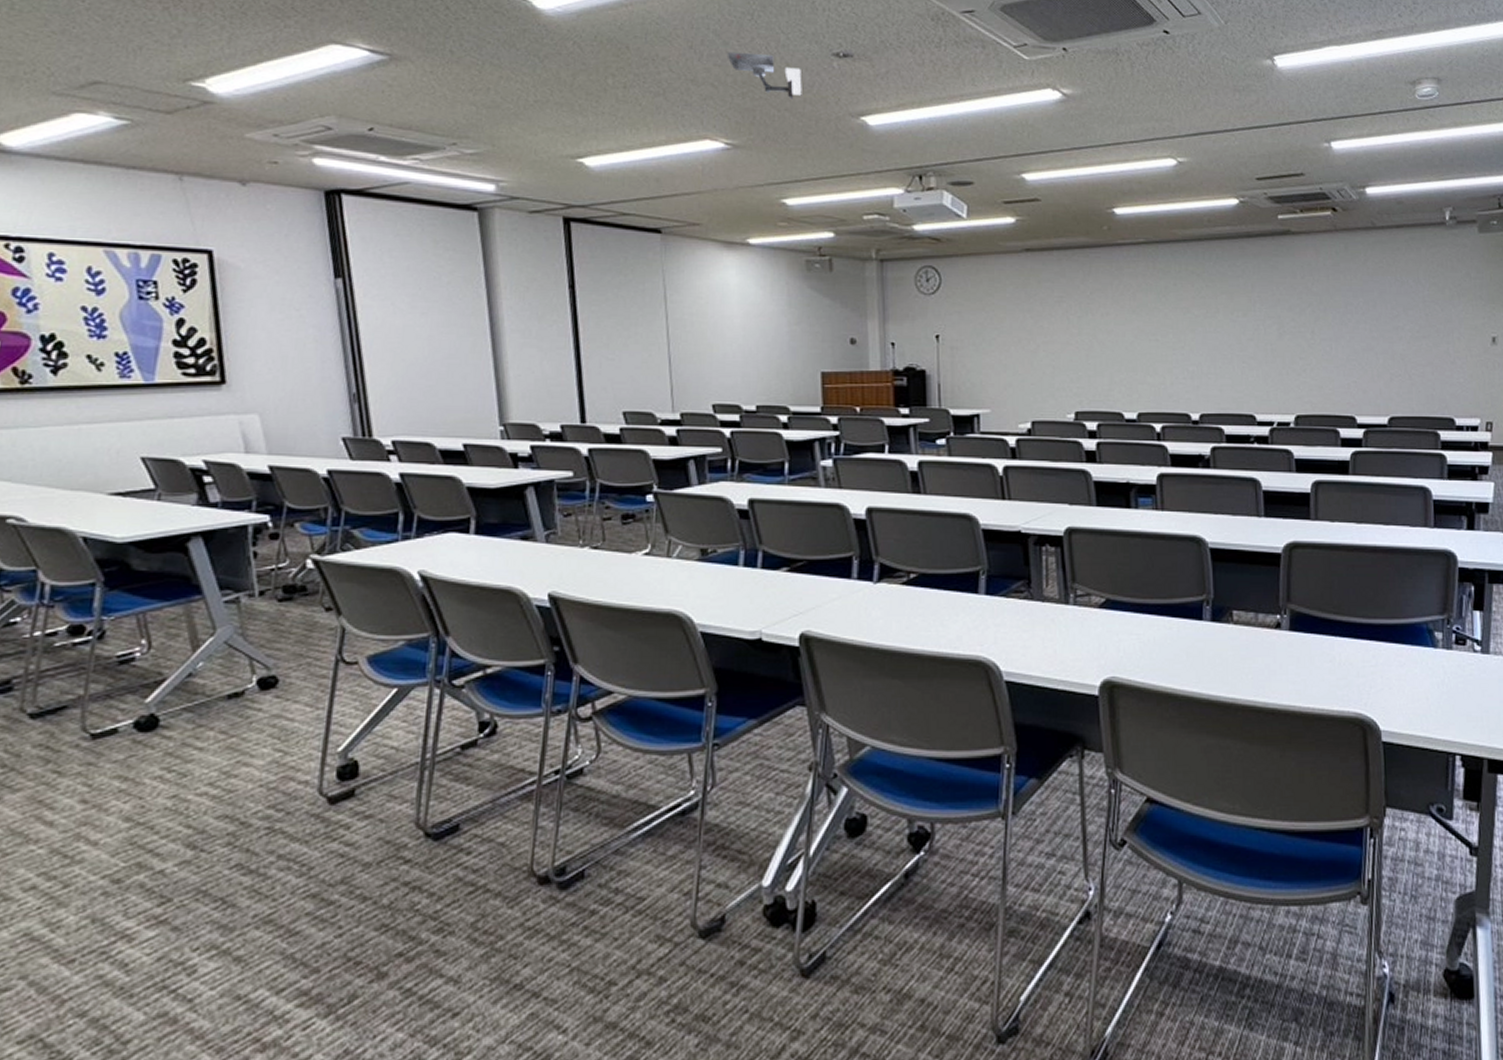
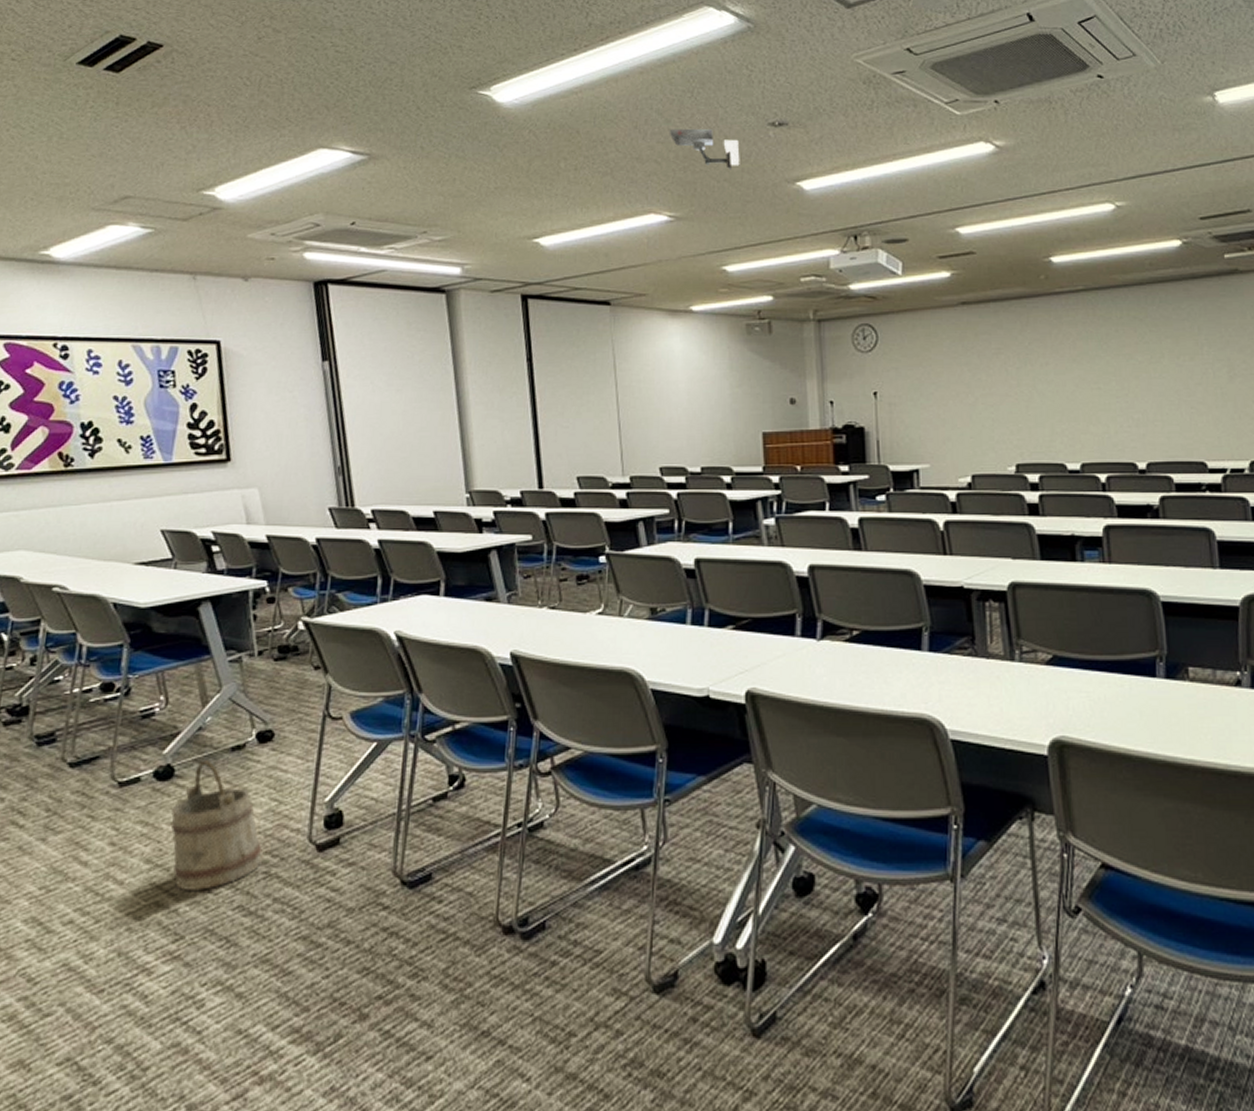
bucket: none [155,709,266,850] -> present [171,760,263,890]

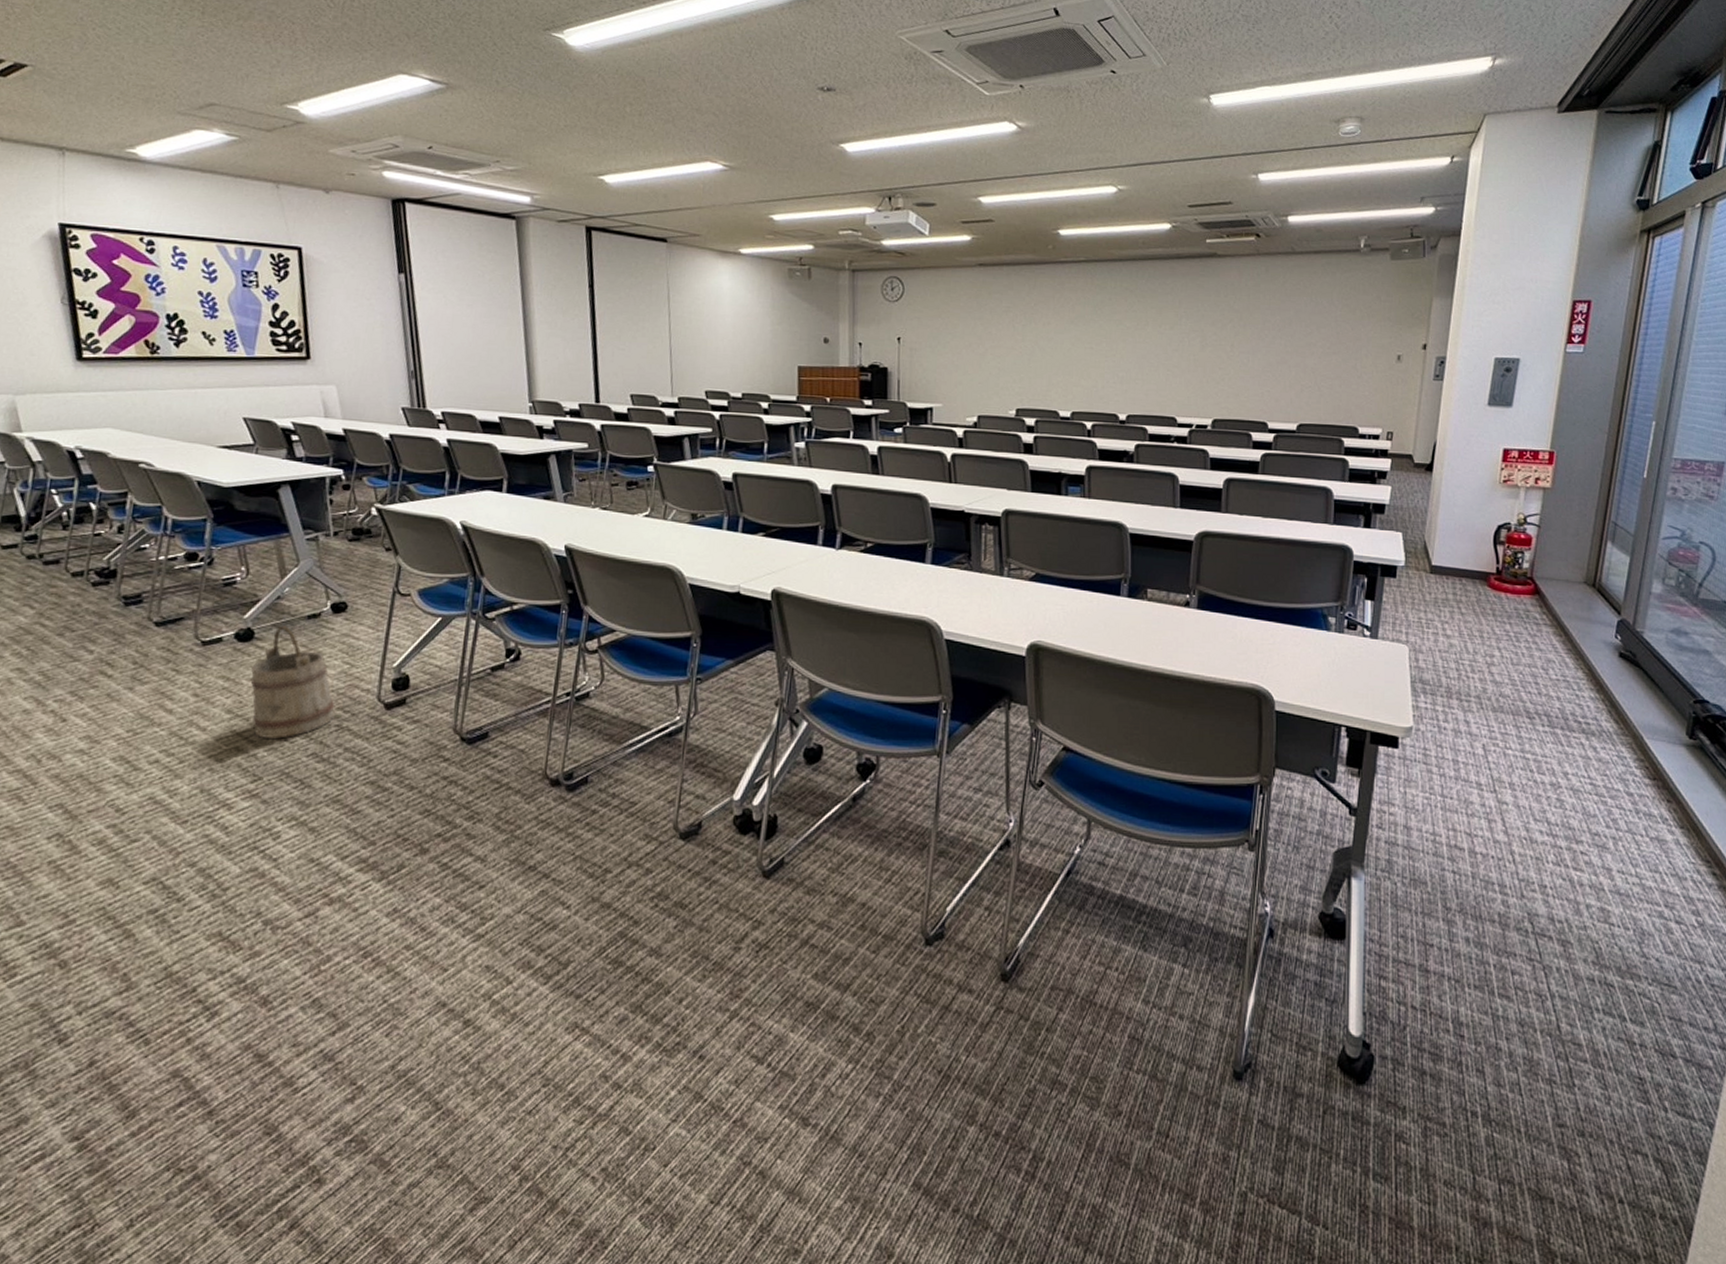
security camera: present [669,128,740,170] -> none [727,85,791,128]

